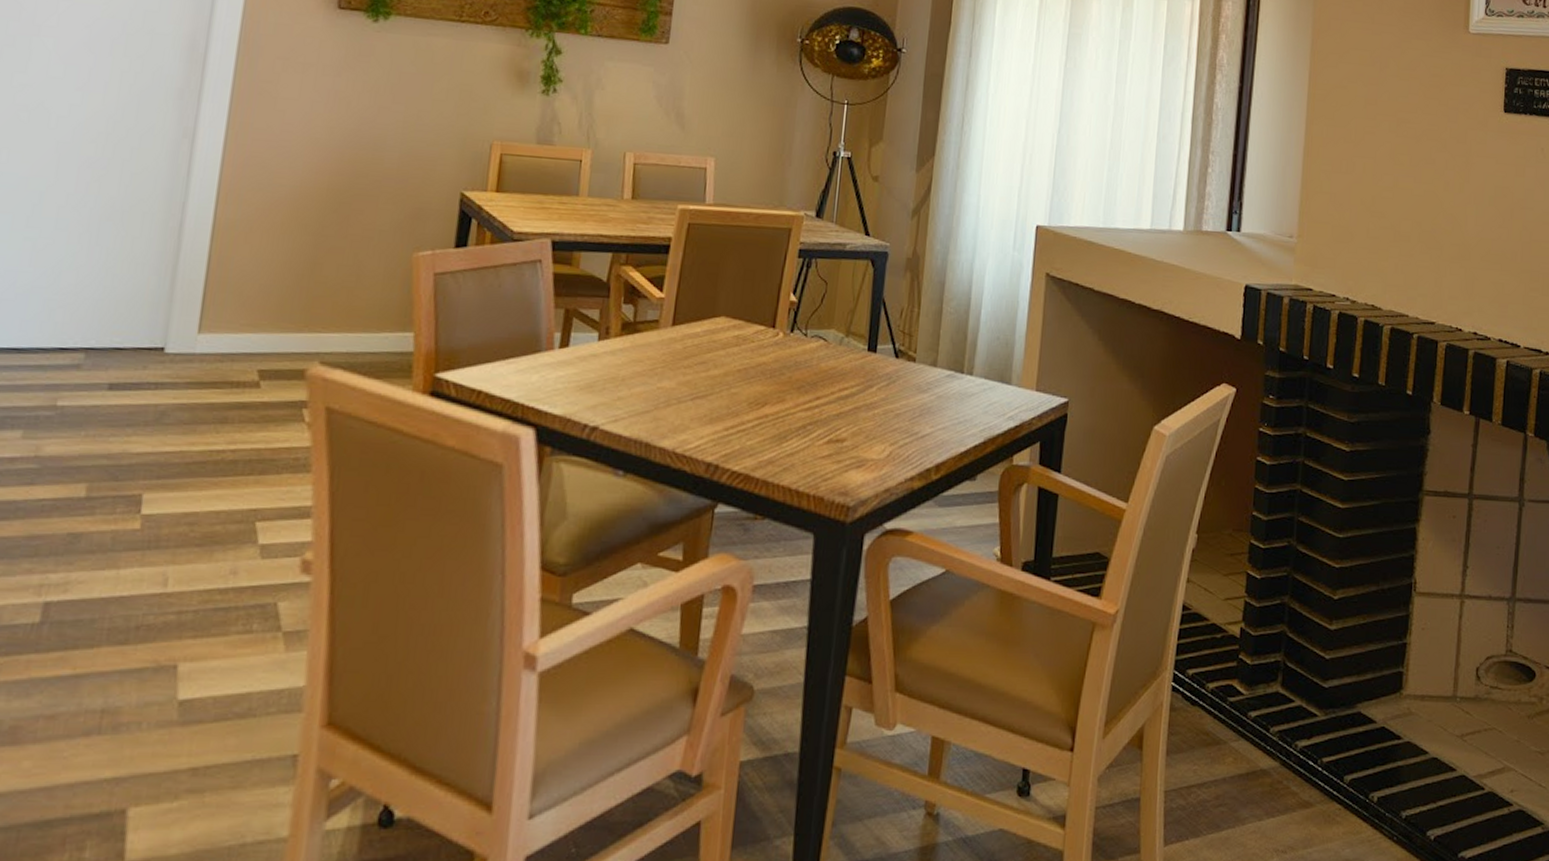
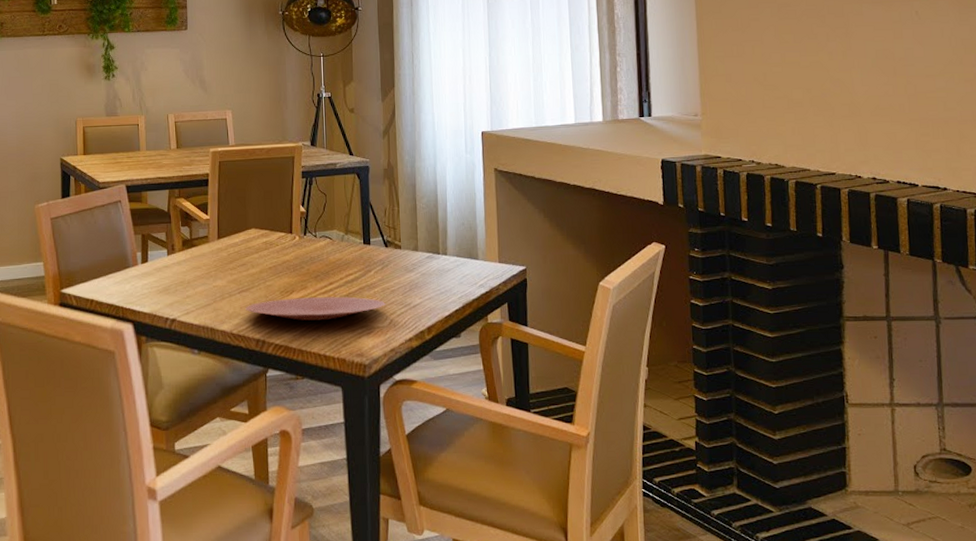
plate: none [697,412,887,446] -> present [245,296,386,322]

